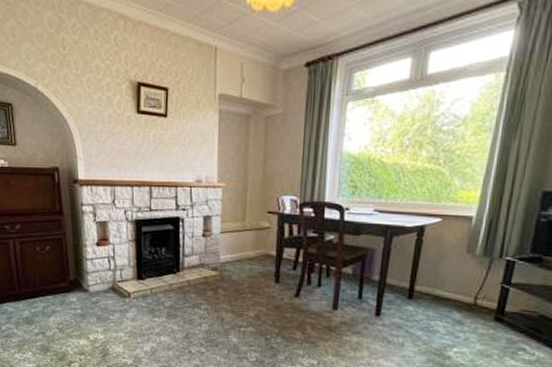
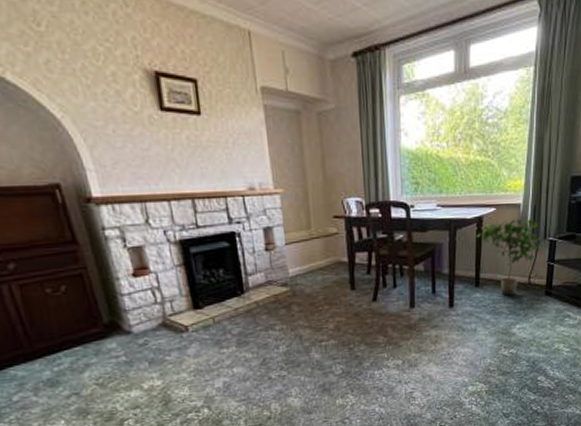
potted plant: none [415,233,501,315] -> present [476,219,545,296]

